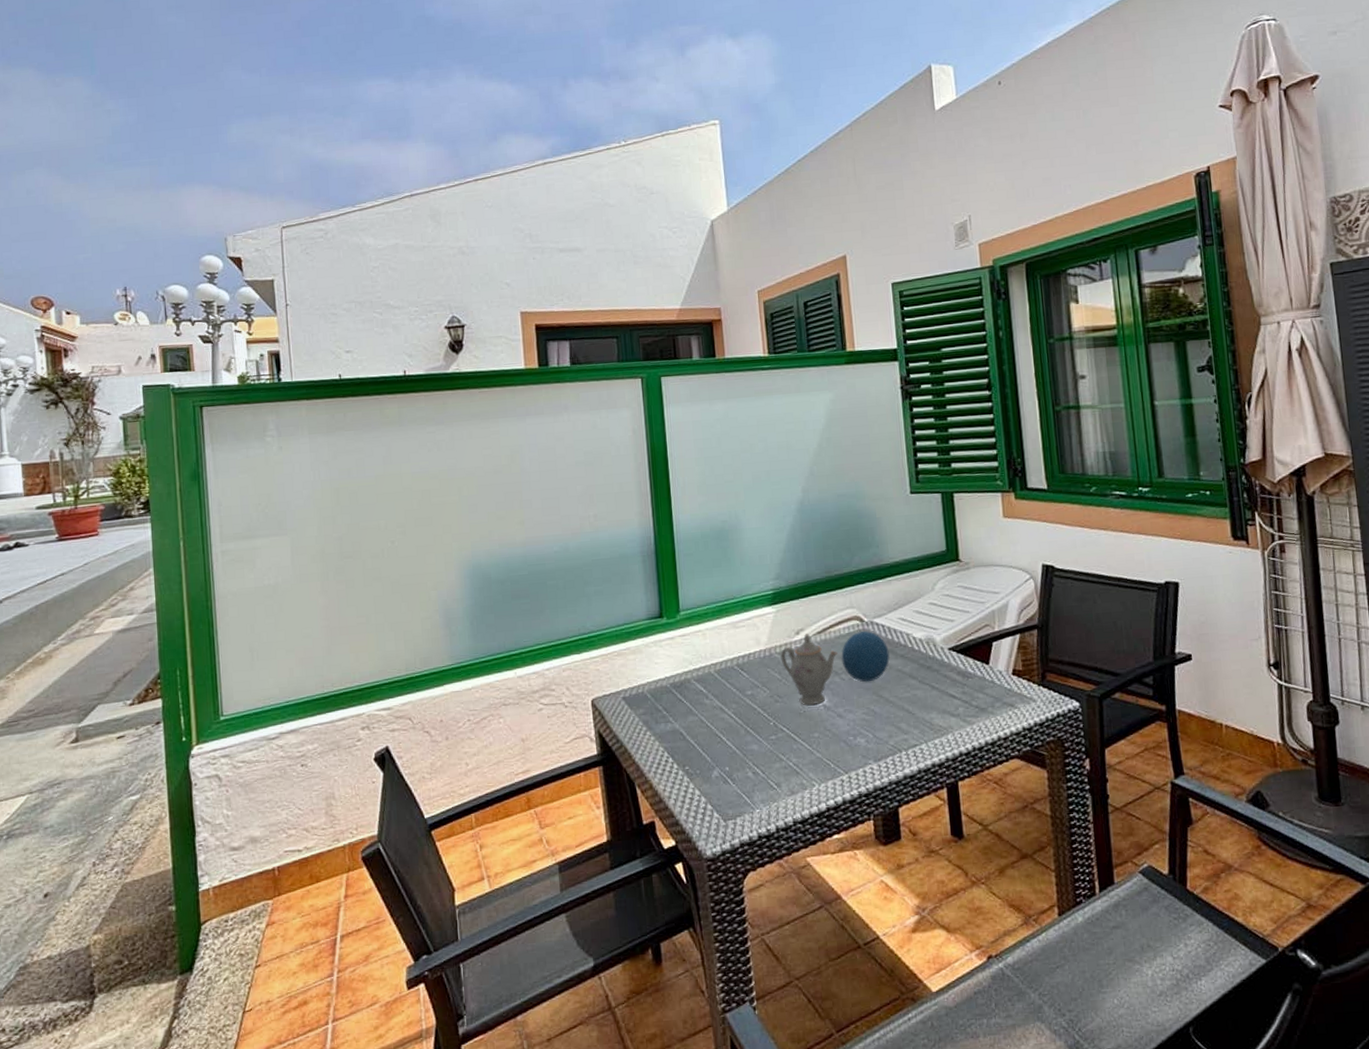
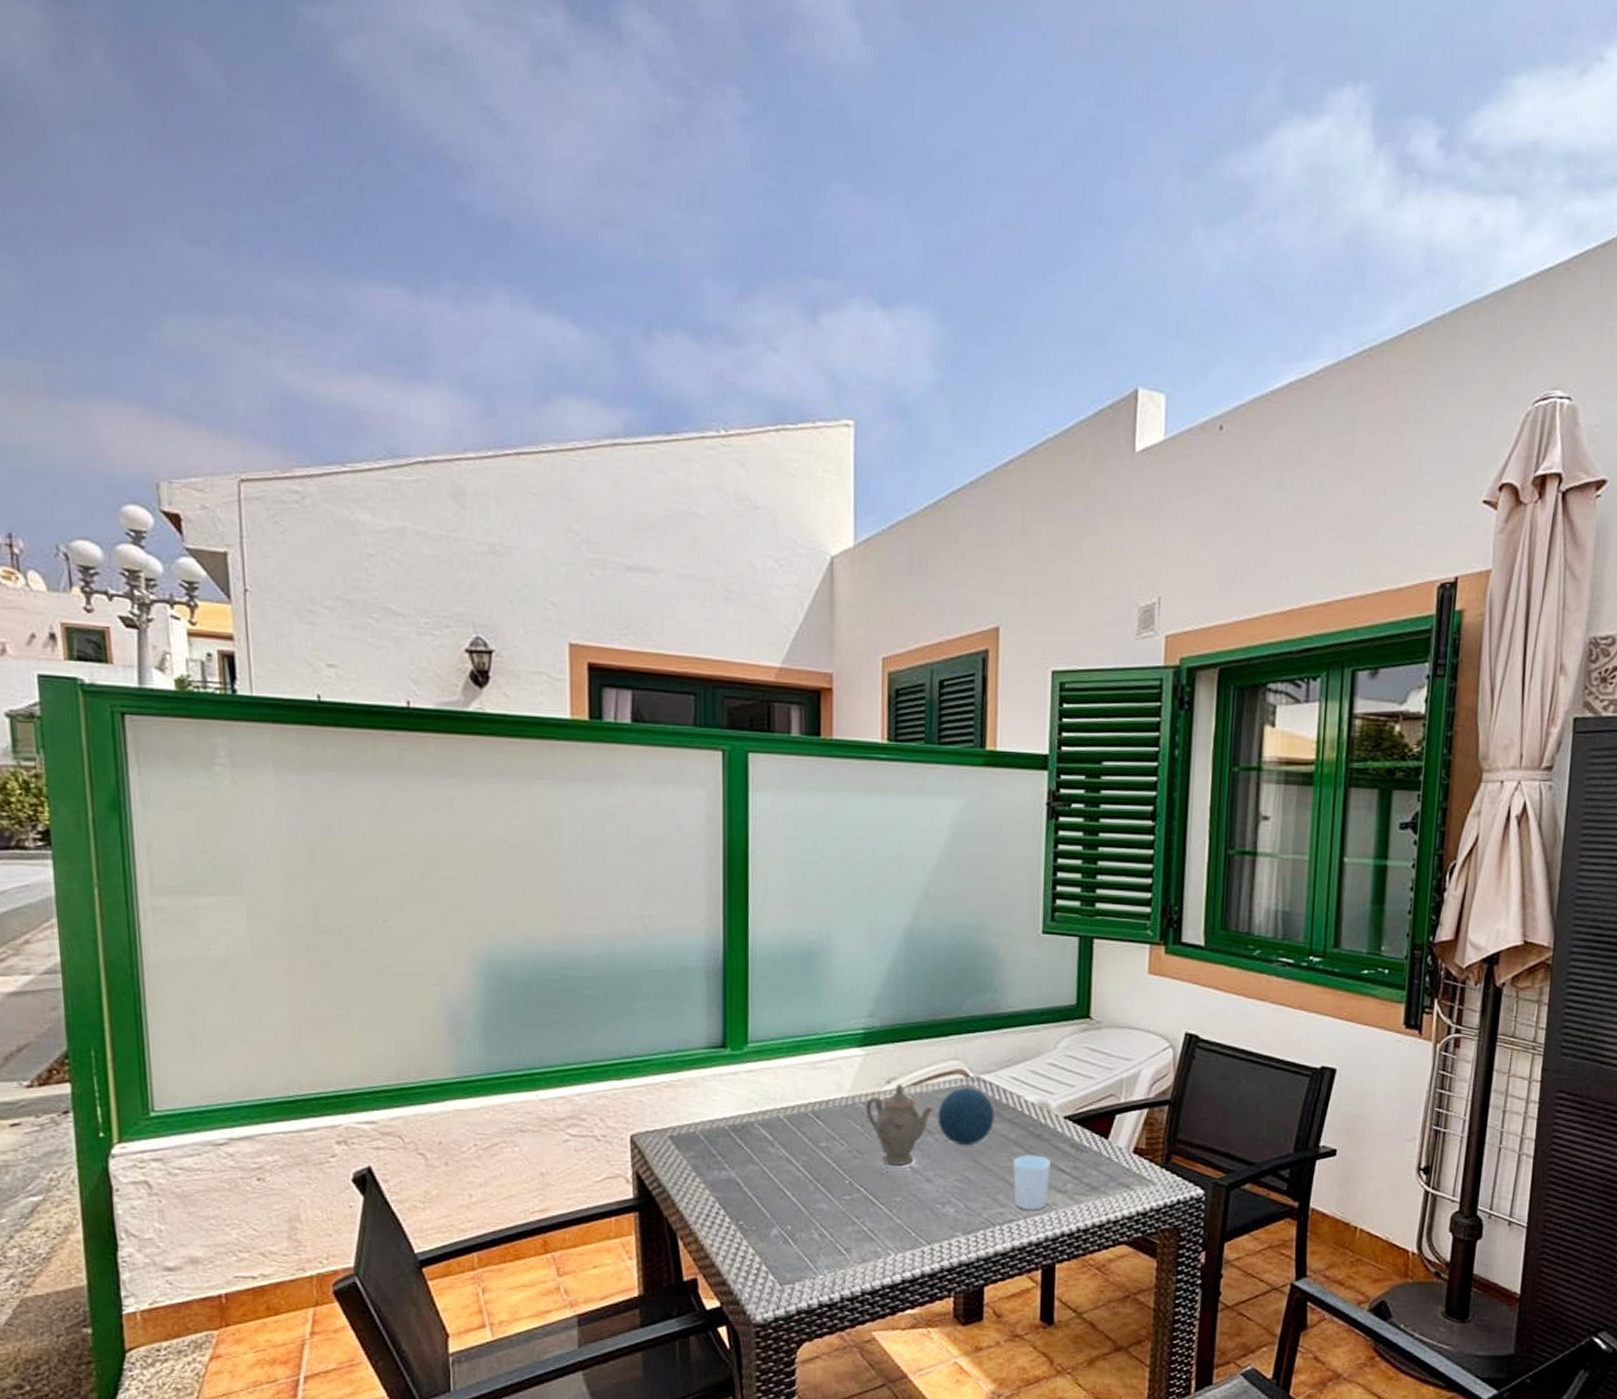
cup: none [910,684,944,735] -> present [1013,1154,1050,1210]

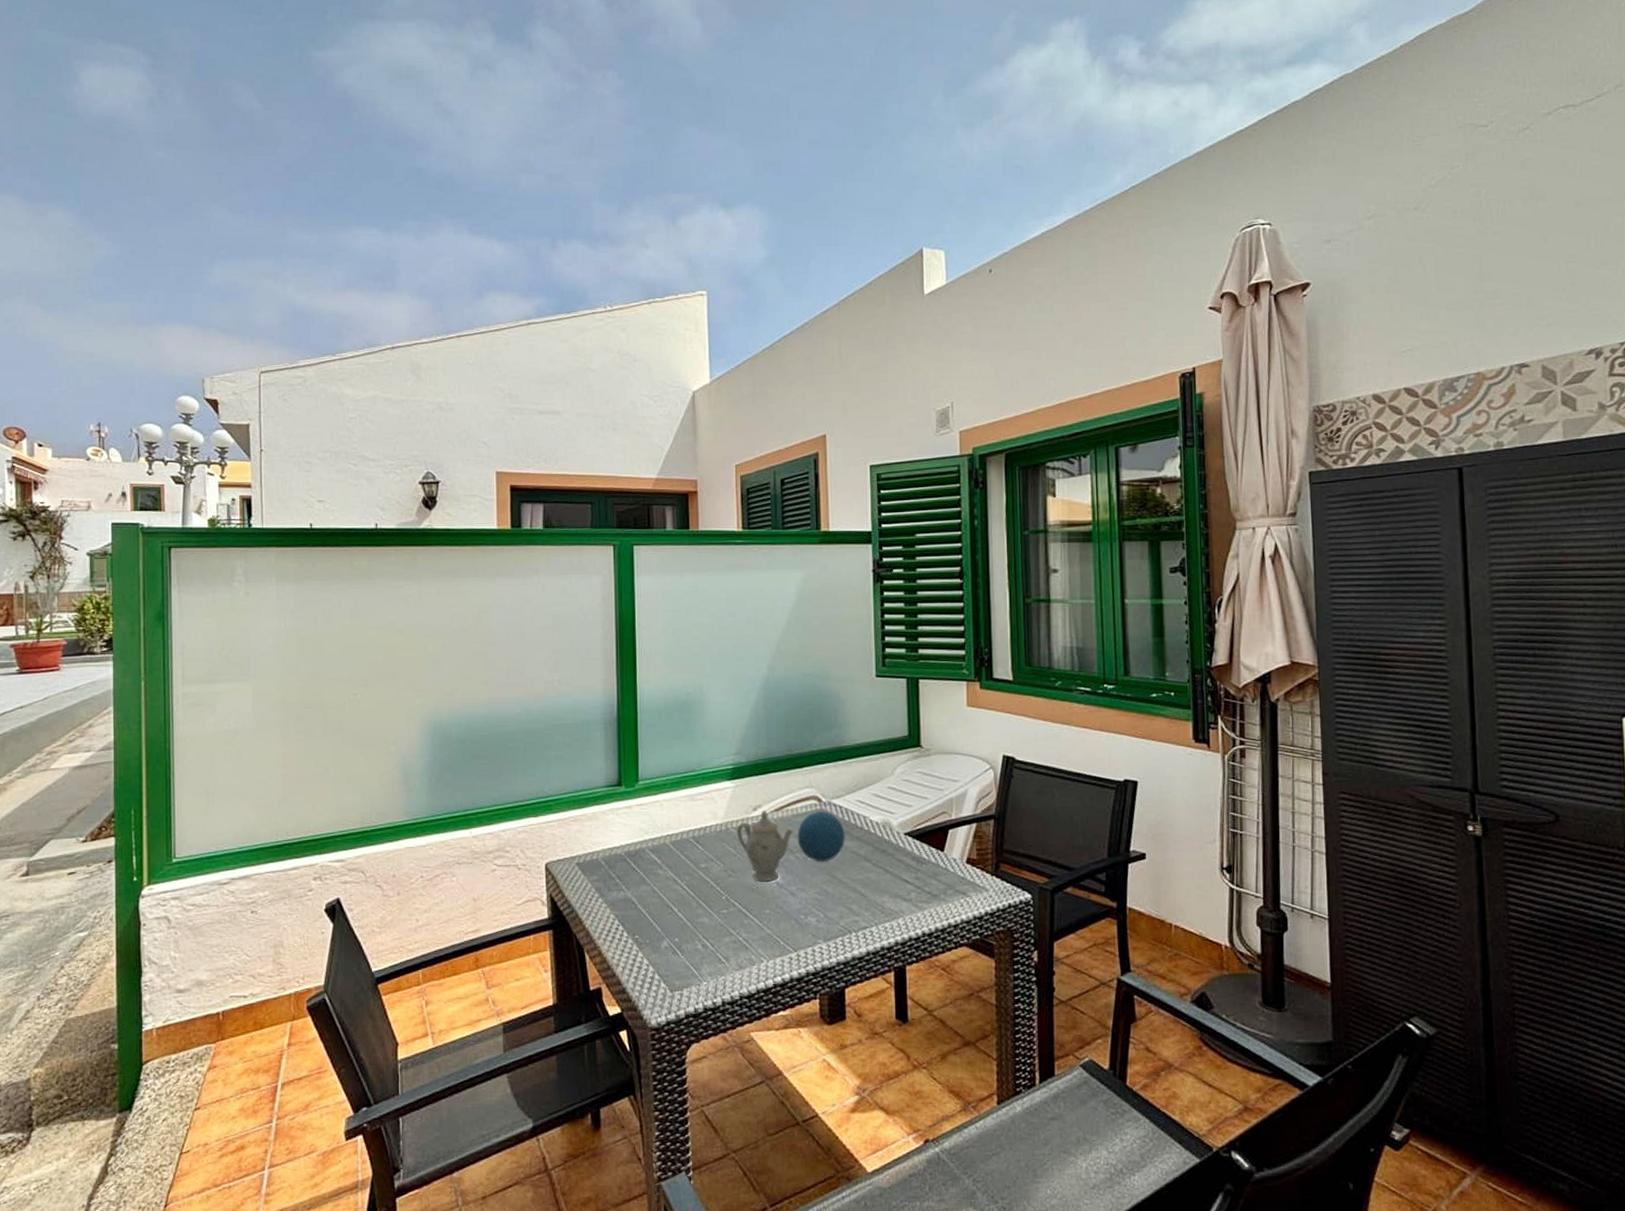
cup: present [1013,1154,1050,1210] -> none [864,867,896,918]

